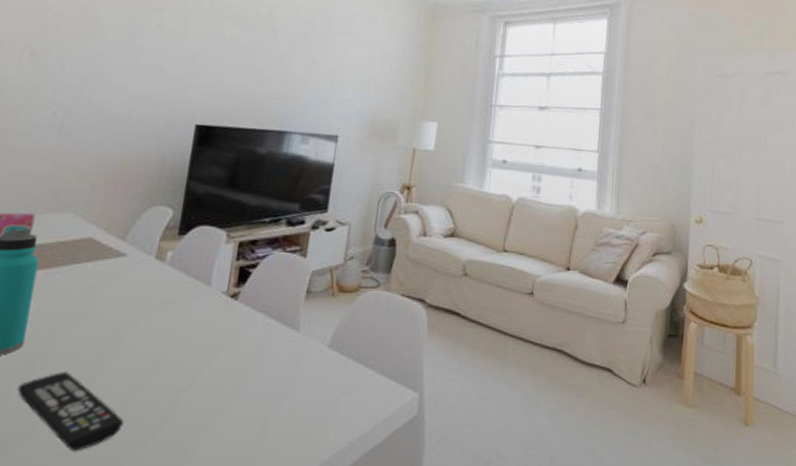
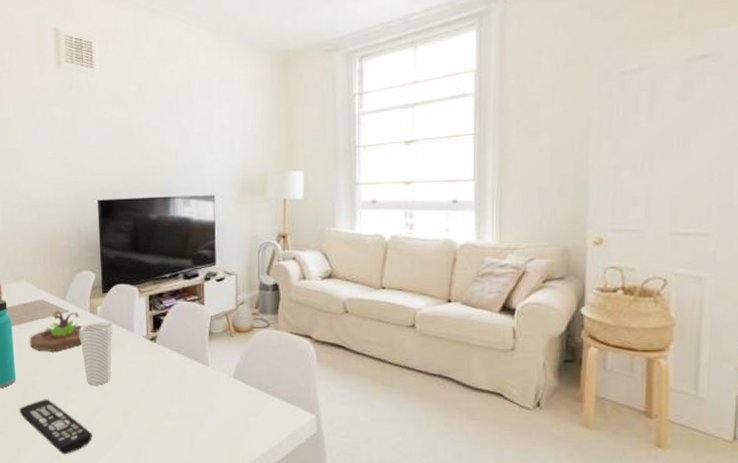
succulent planter: none [58,254,142,307] -> present [30,311,83,351]
cup: none [131,271,185,354] -> present [78,322,114,385]

